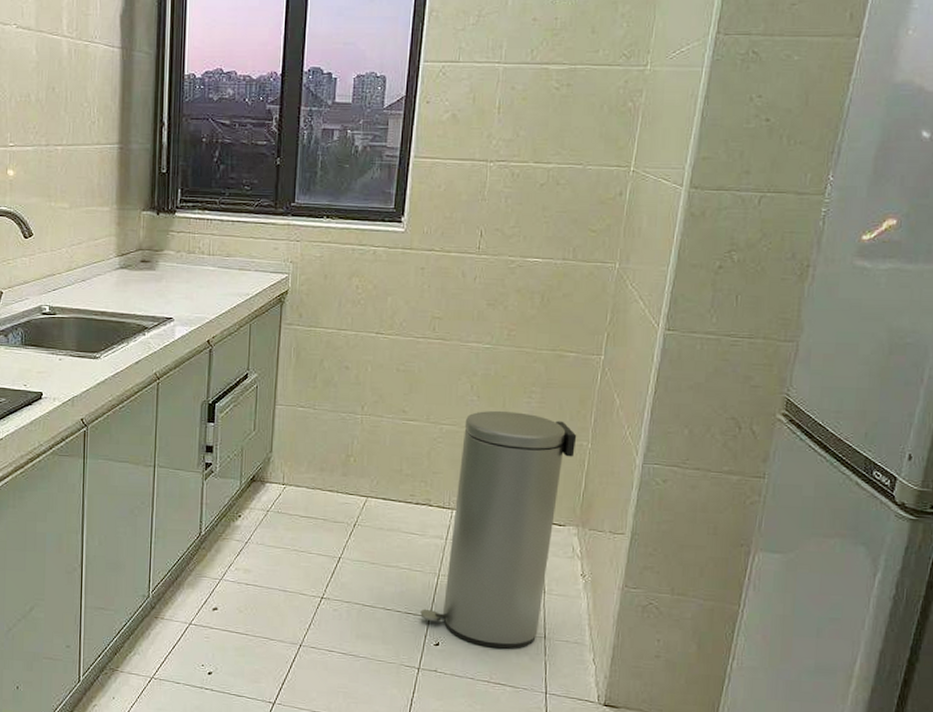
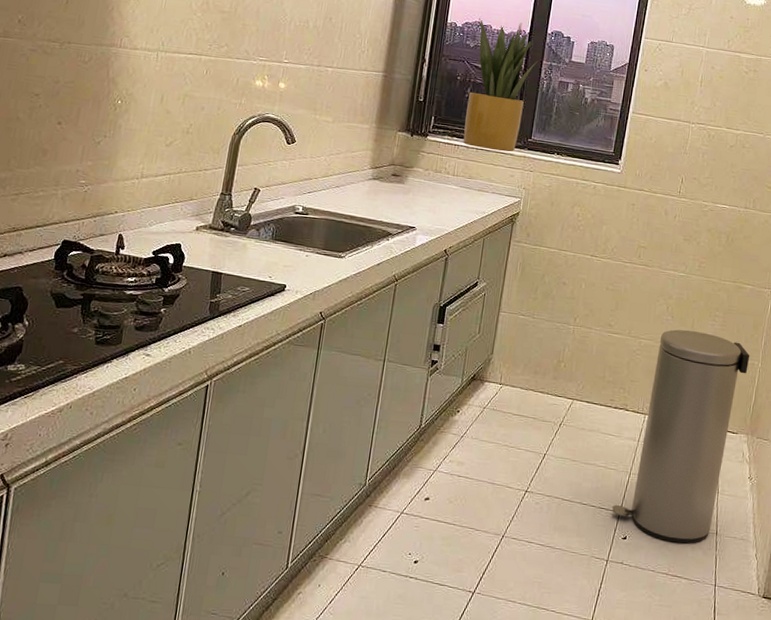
planter: none [216,63,295,221] -> present [463,18,538,152]

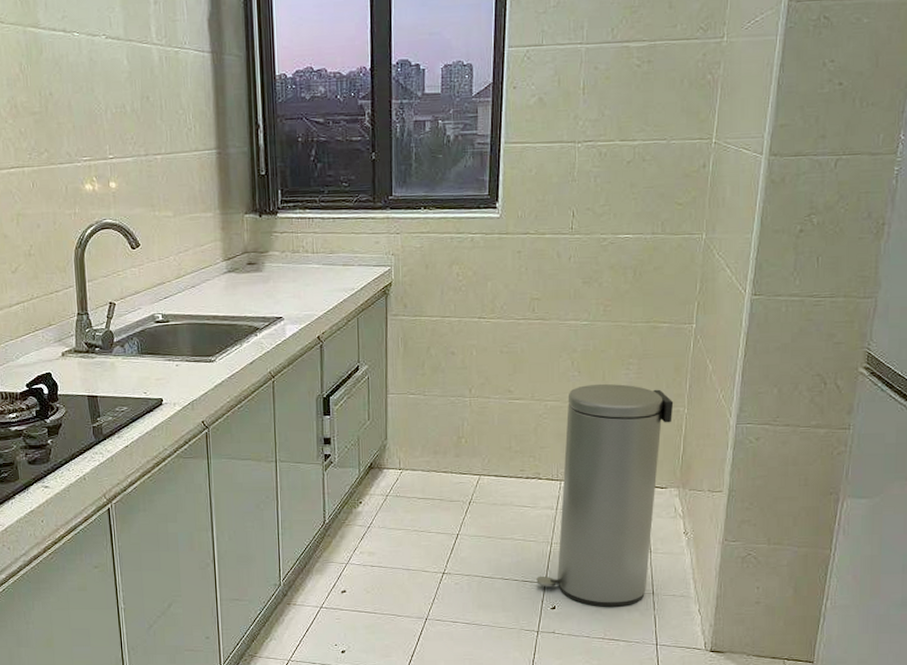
planter: present [463,18,538,152] -> none [311,57,386,217]

